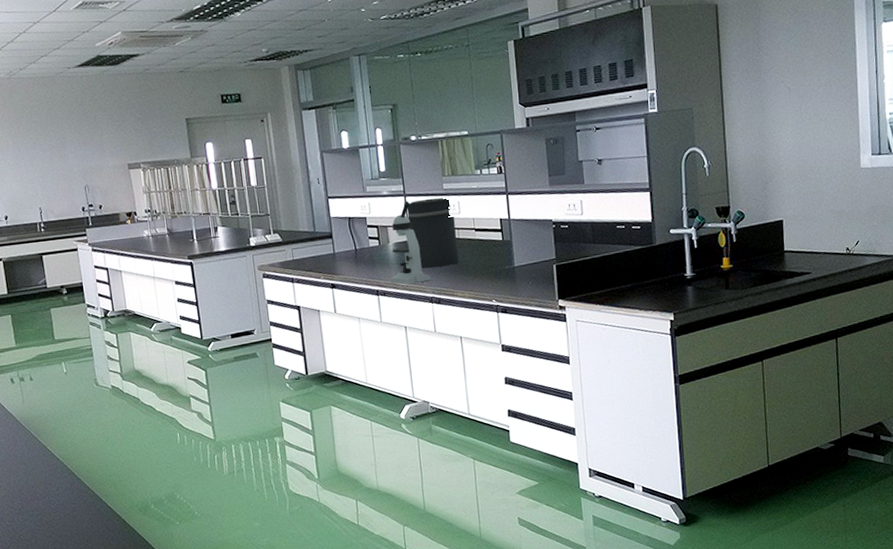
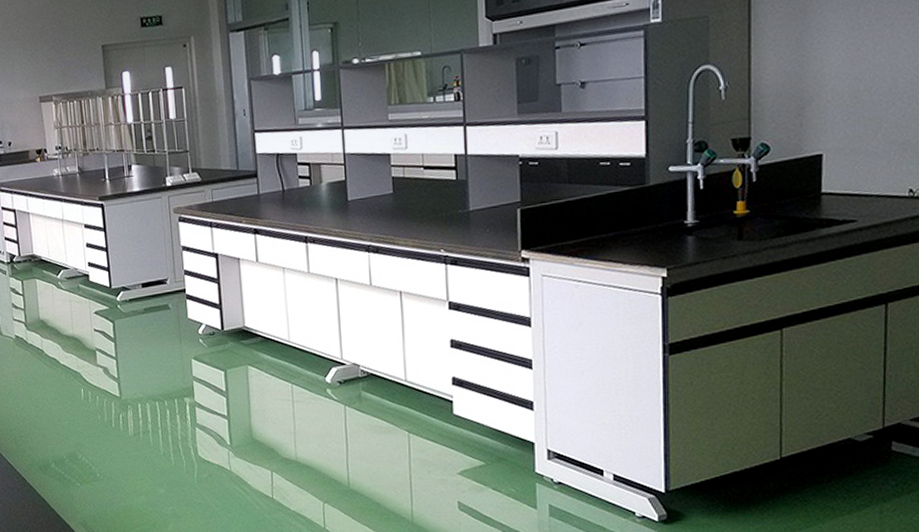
microscope: present [391,201,431,285] -> none [322,134,369,231]
cylinder: present [407,197,460,269] -> none [344,129,403,212]

